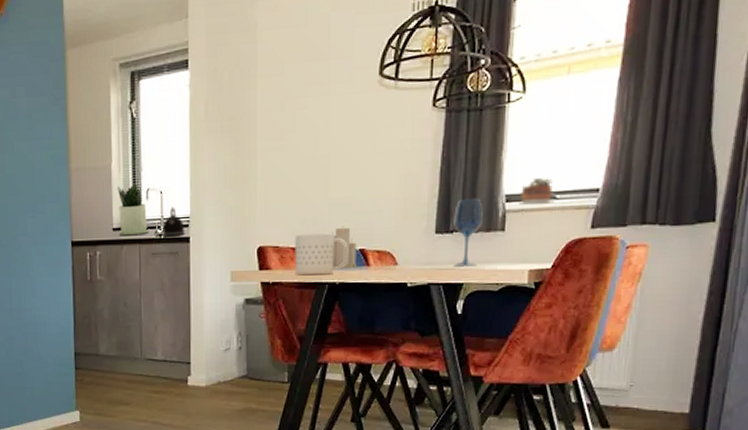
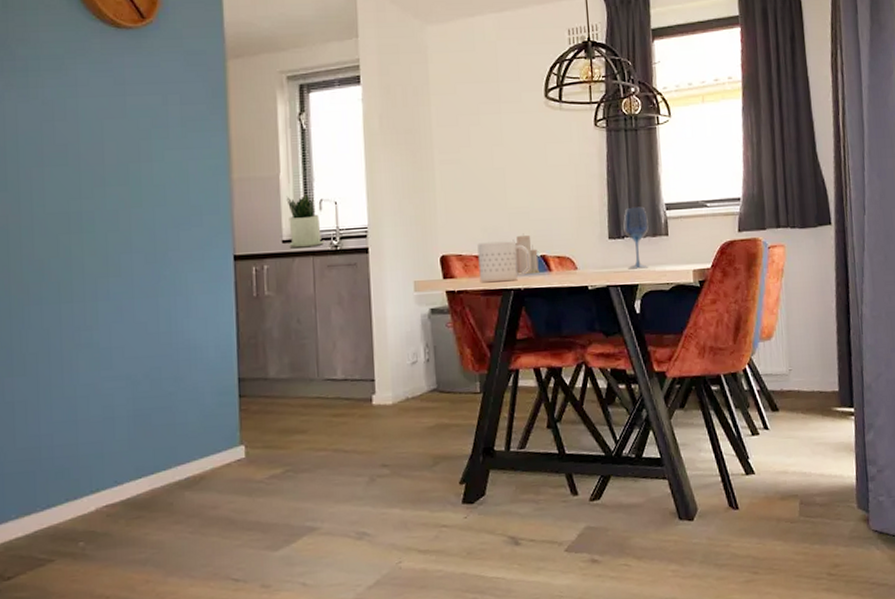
kettle: present [163,207,185,237] -> none [338,217,363,248]
succulent plant: present [519,178,555,205] -> none [677,189,707,212]

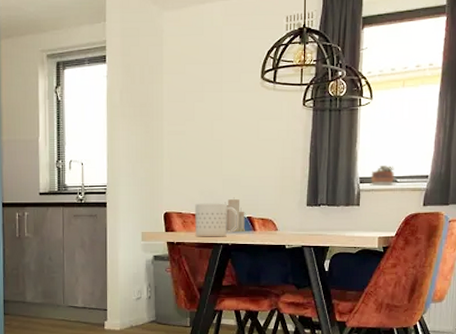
planter: present [286,195,325,248] -> none [43,156,72,200]
wineglass: present [623,206,649,270] -> none [321,179,343,233]
succulent plant: none [677,189,707,212] -> present [369,166,396,186]

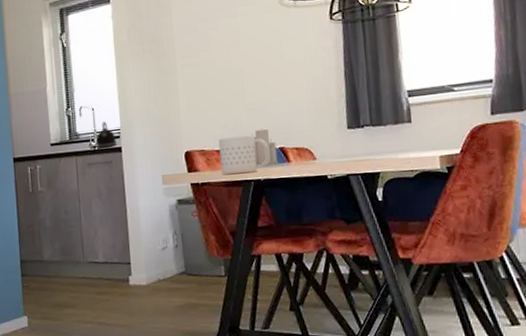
kettle: none [83,176,102,202] -> present [96,121,117,148]
succulent plant: present [369,166,396,186] -> none [420,73,454,99]

